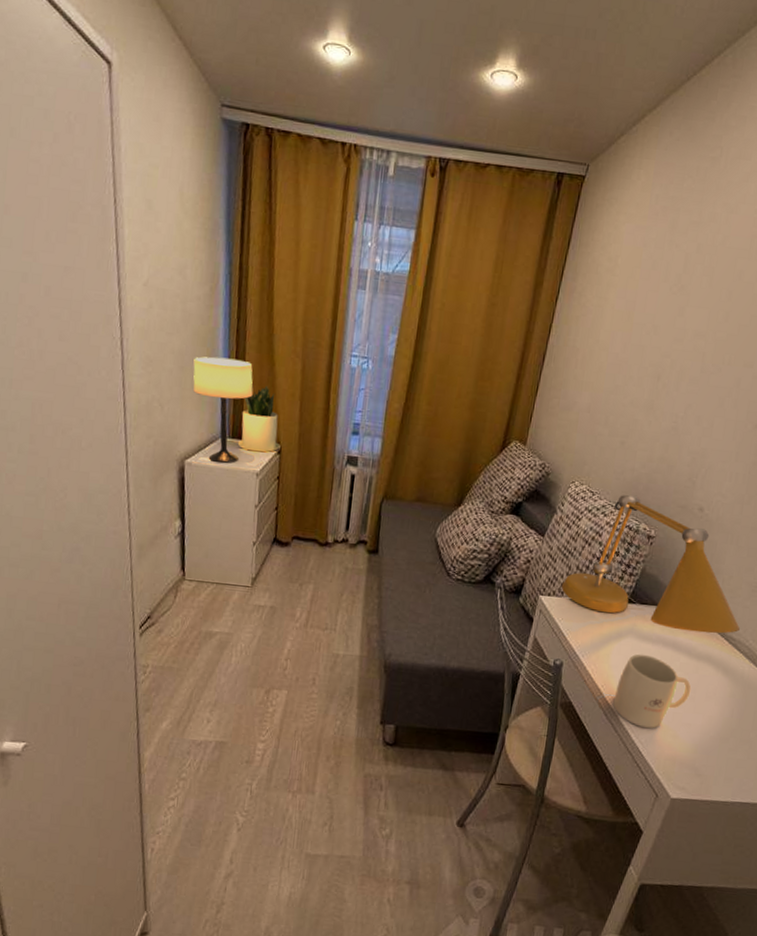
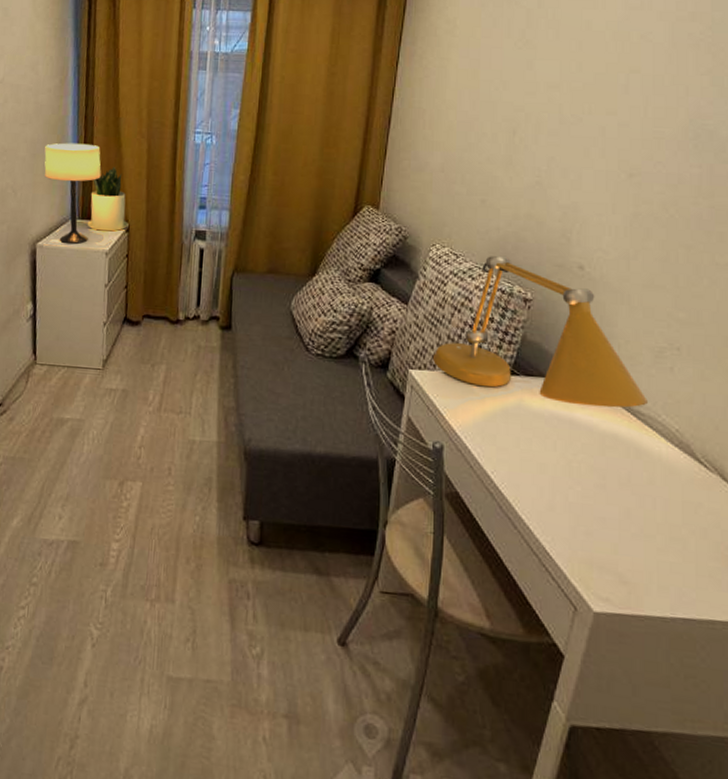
mug: present [613,654,692,729] -> none [507,433,600,524]

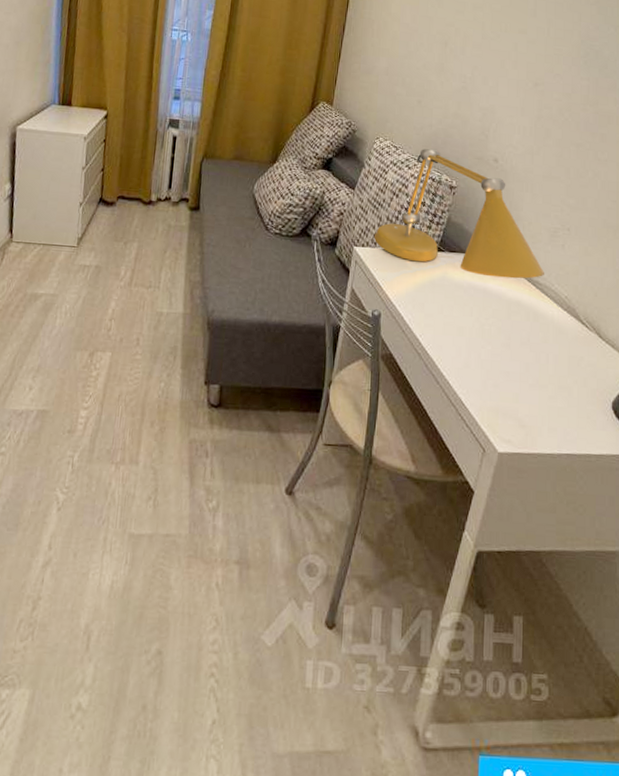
table lamp: present [44,143,101,245] -> none [27,32,83,129]
planter: present [87,166,129,232] -> none [67,57,107,118]

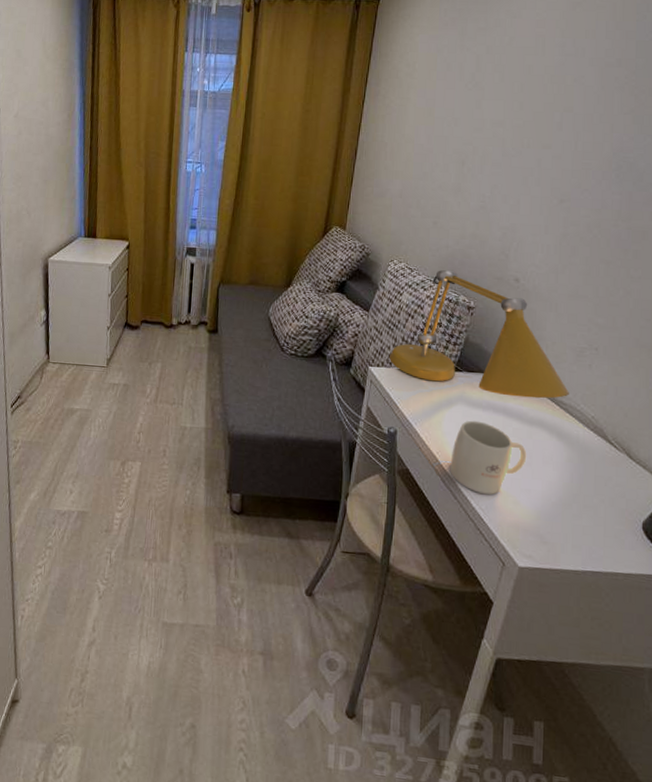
mug: none [432,301,506,379] -> present [450,420,527,495]

